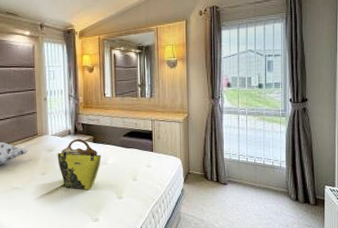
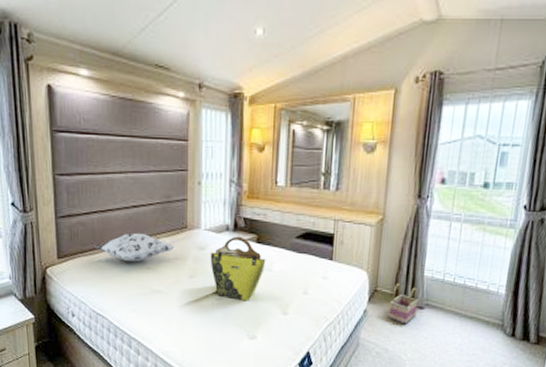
basket: none [201,166,222,199] -> present [389,284,418,325]

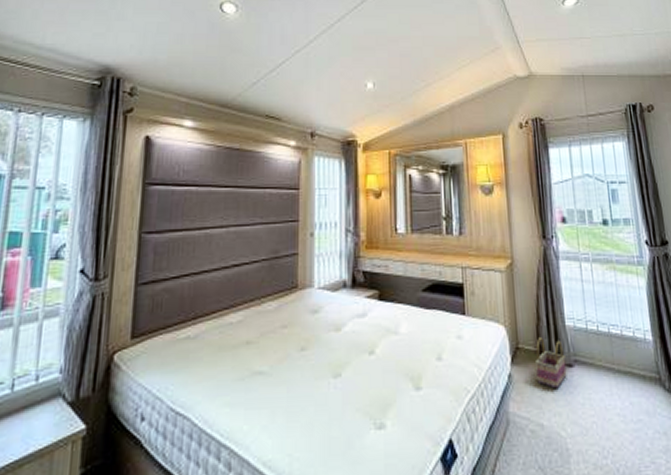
decorative pillow: present [93,232,175,262] -> none [179,297,283,336]
tote bag: present [210,236,266,302] -> none [325,293,391,377]

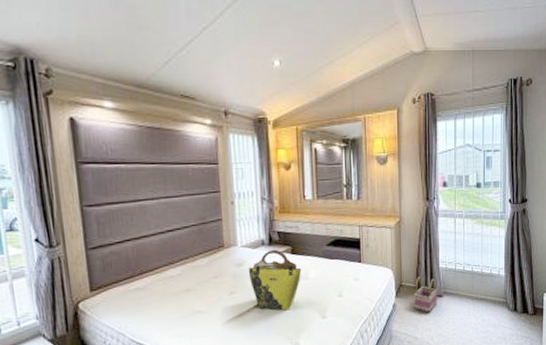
tote bag: none [325,293,391,377] -> present [248,249,302,311]

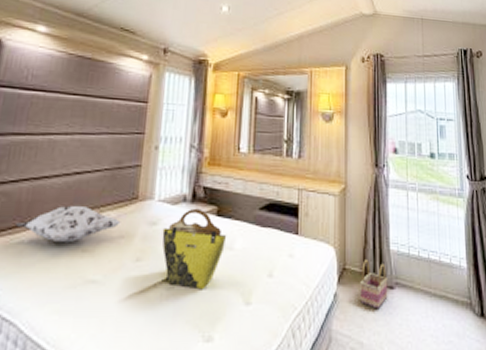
decorative pillow: none [128,256,213,286] -> present [14,205,121,243]

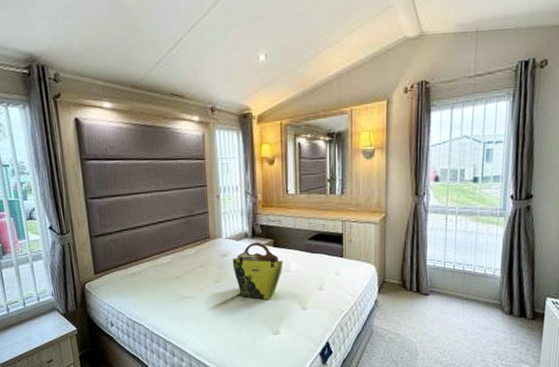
decorative pillow: present [14,205,121,243] -> none [125,245,200,273]
basket: present [360,260,388,310] -> none [398,274,423,311]

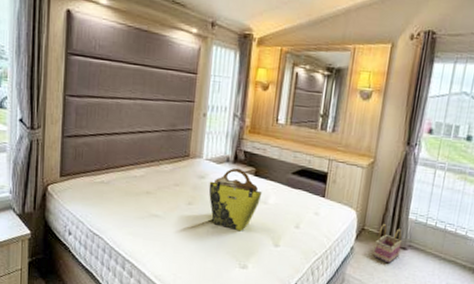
basket: none [398,274,423,311] -> present [373,224,402,264]

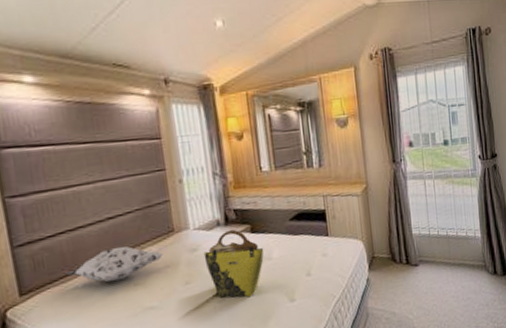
decorative pillow: none [96,157,176,186] -> present [64,246,164,282]
basket: present [373,224,402,264] -> none [388,246,414,285]

